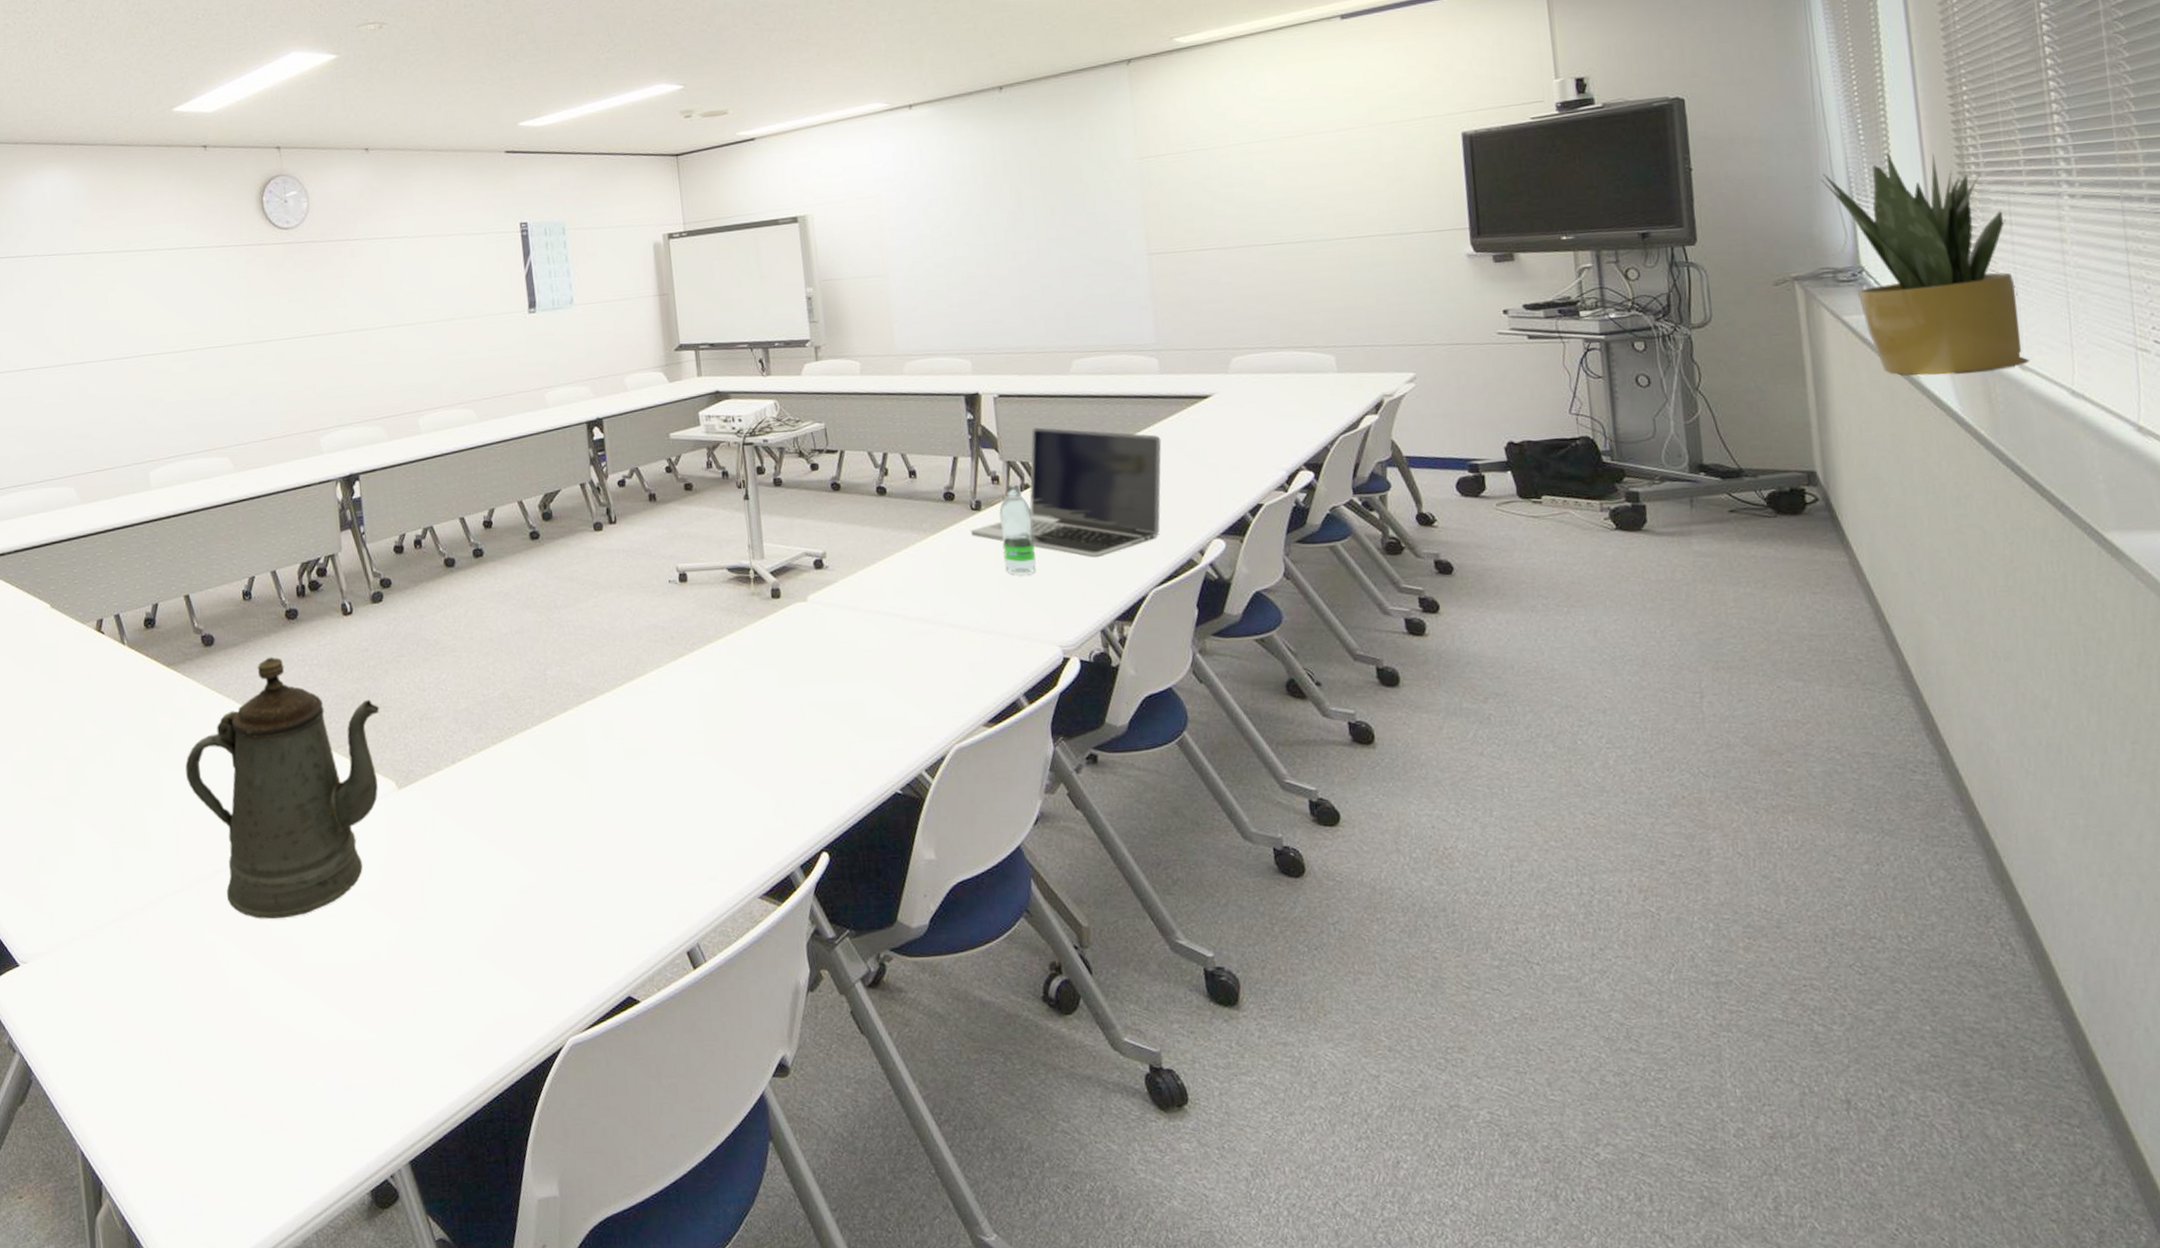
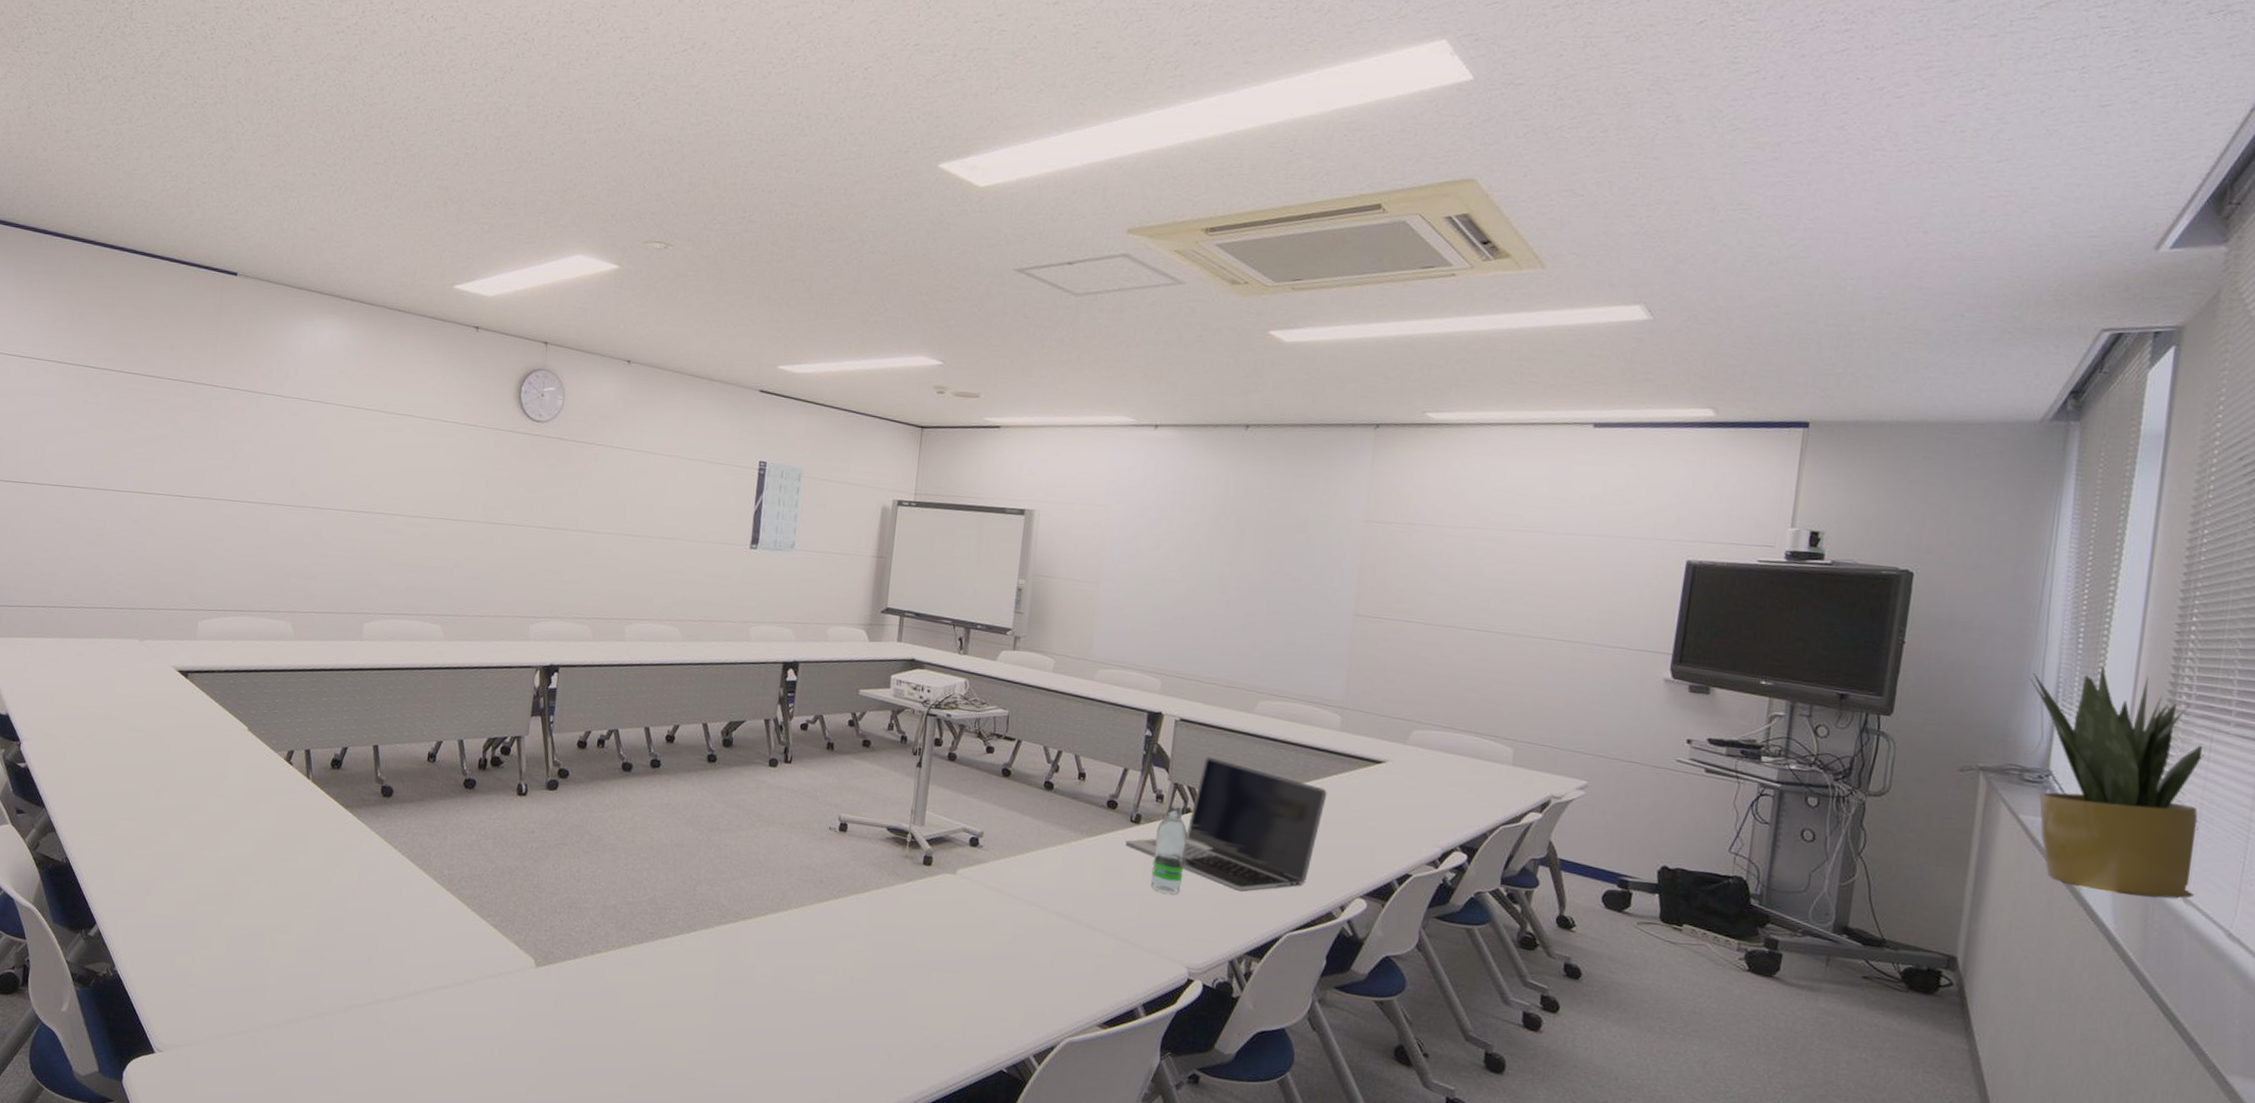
coffee pot: present [185,657,380,920] -> none [342,819,534,1063]

